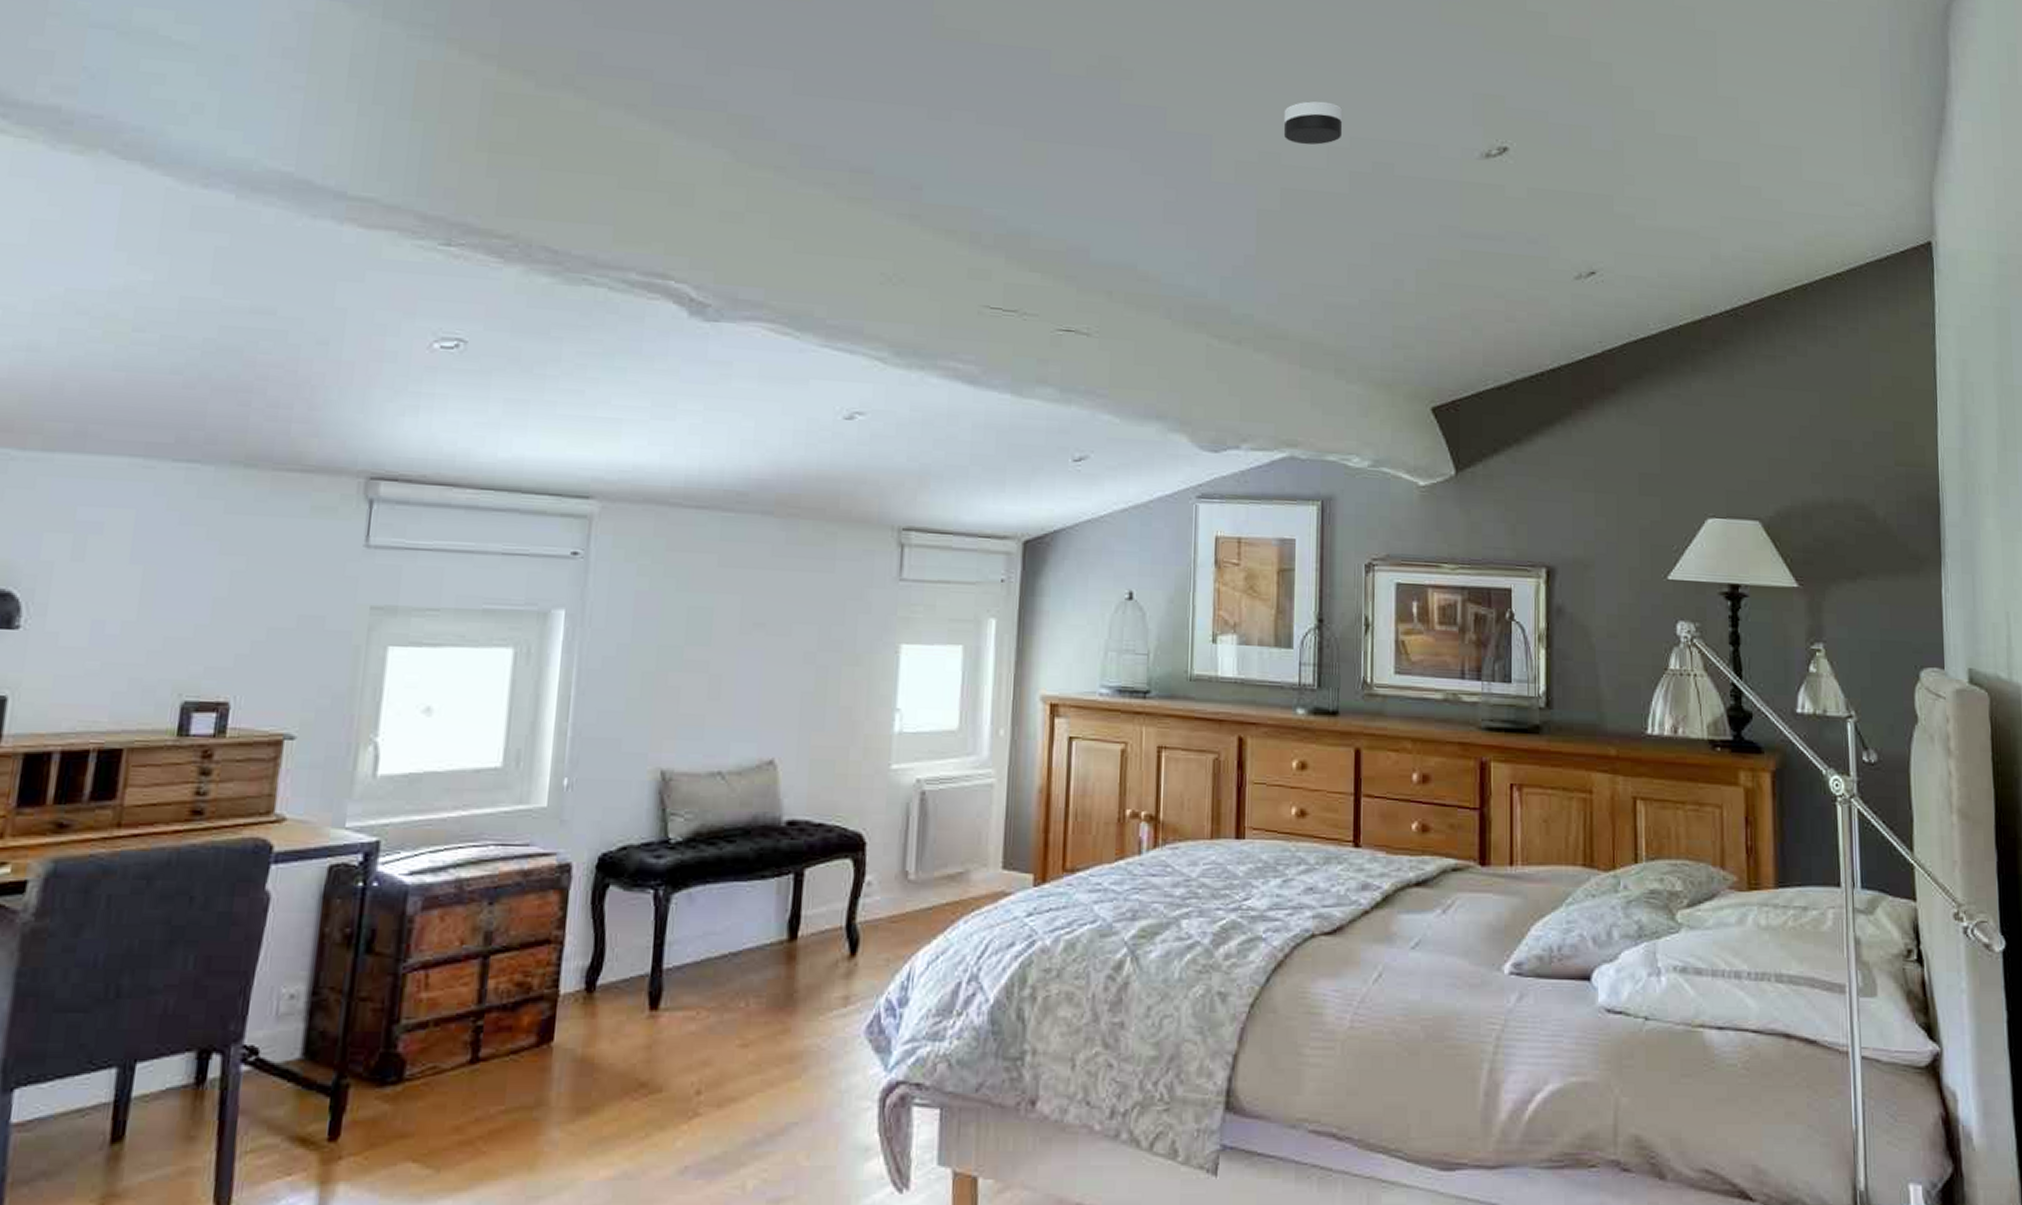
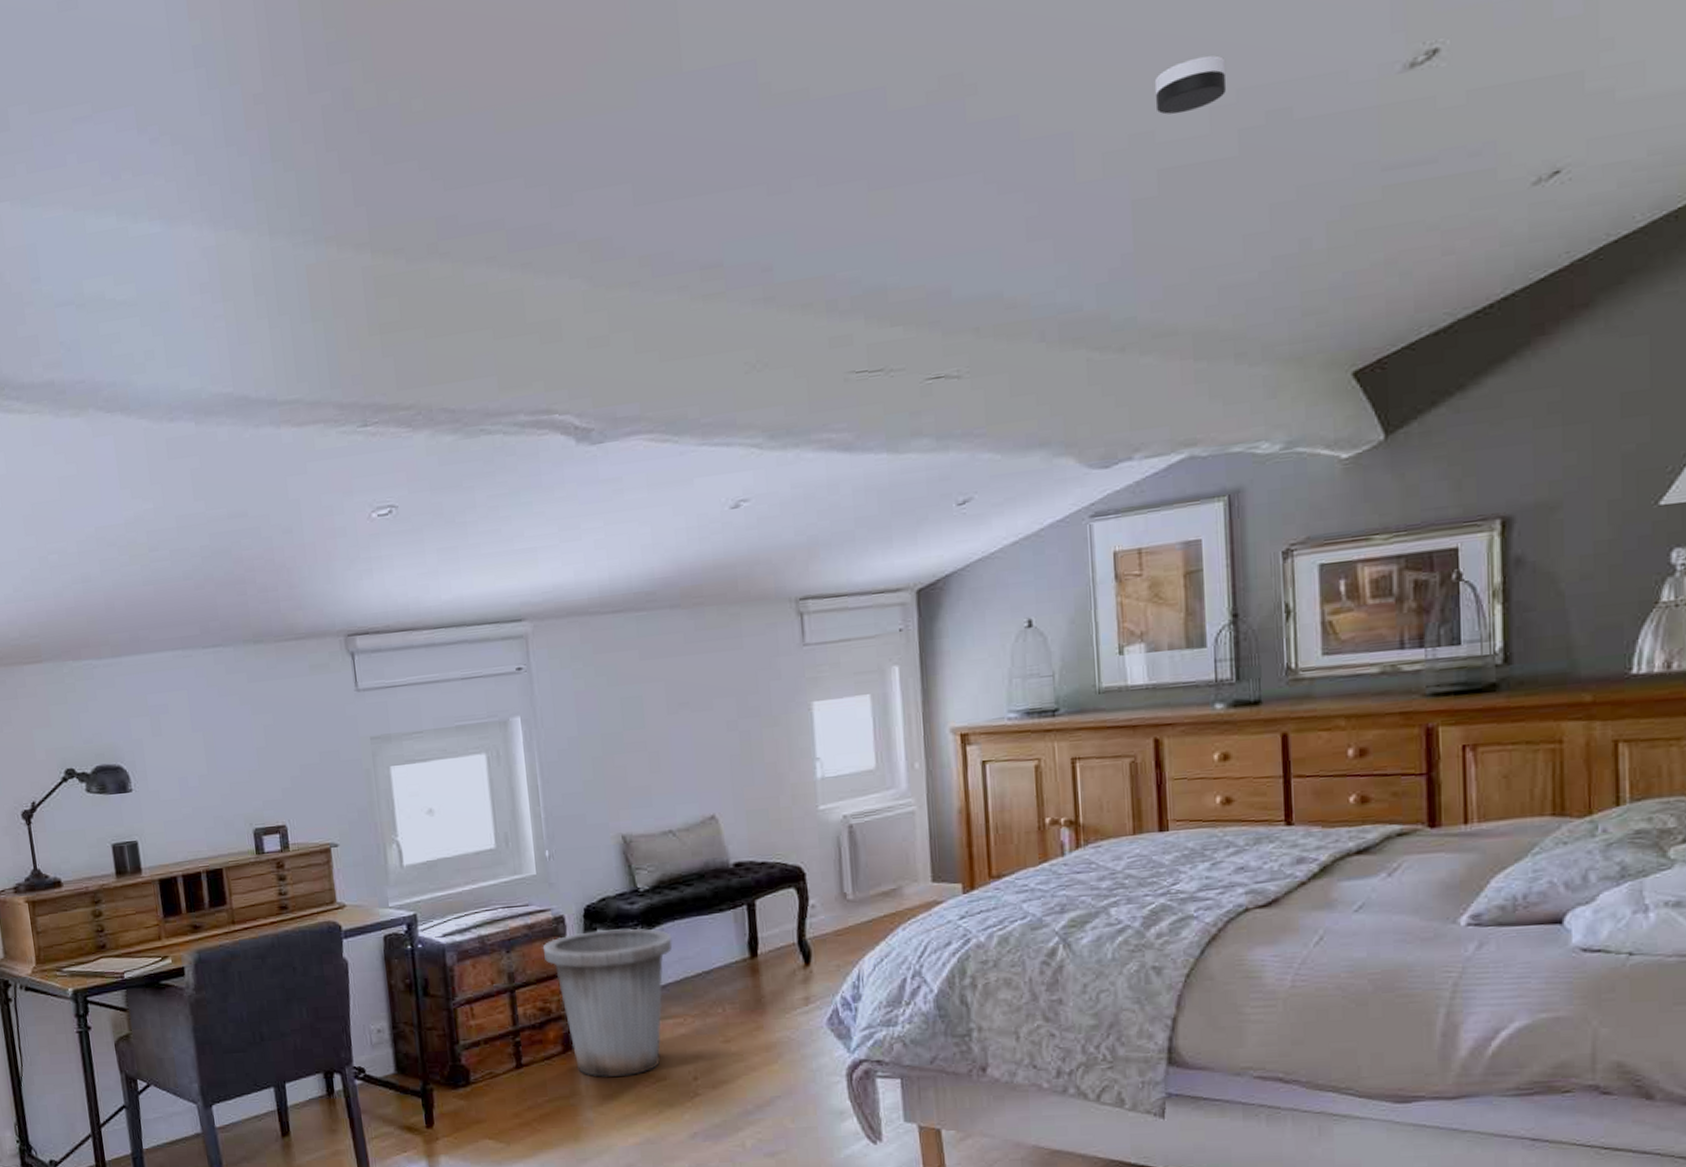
trash can: none [536,887,700,1085] -> present [542,928,673,1077]

